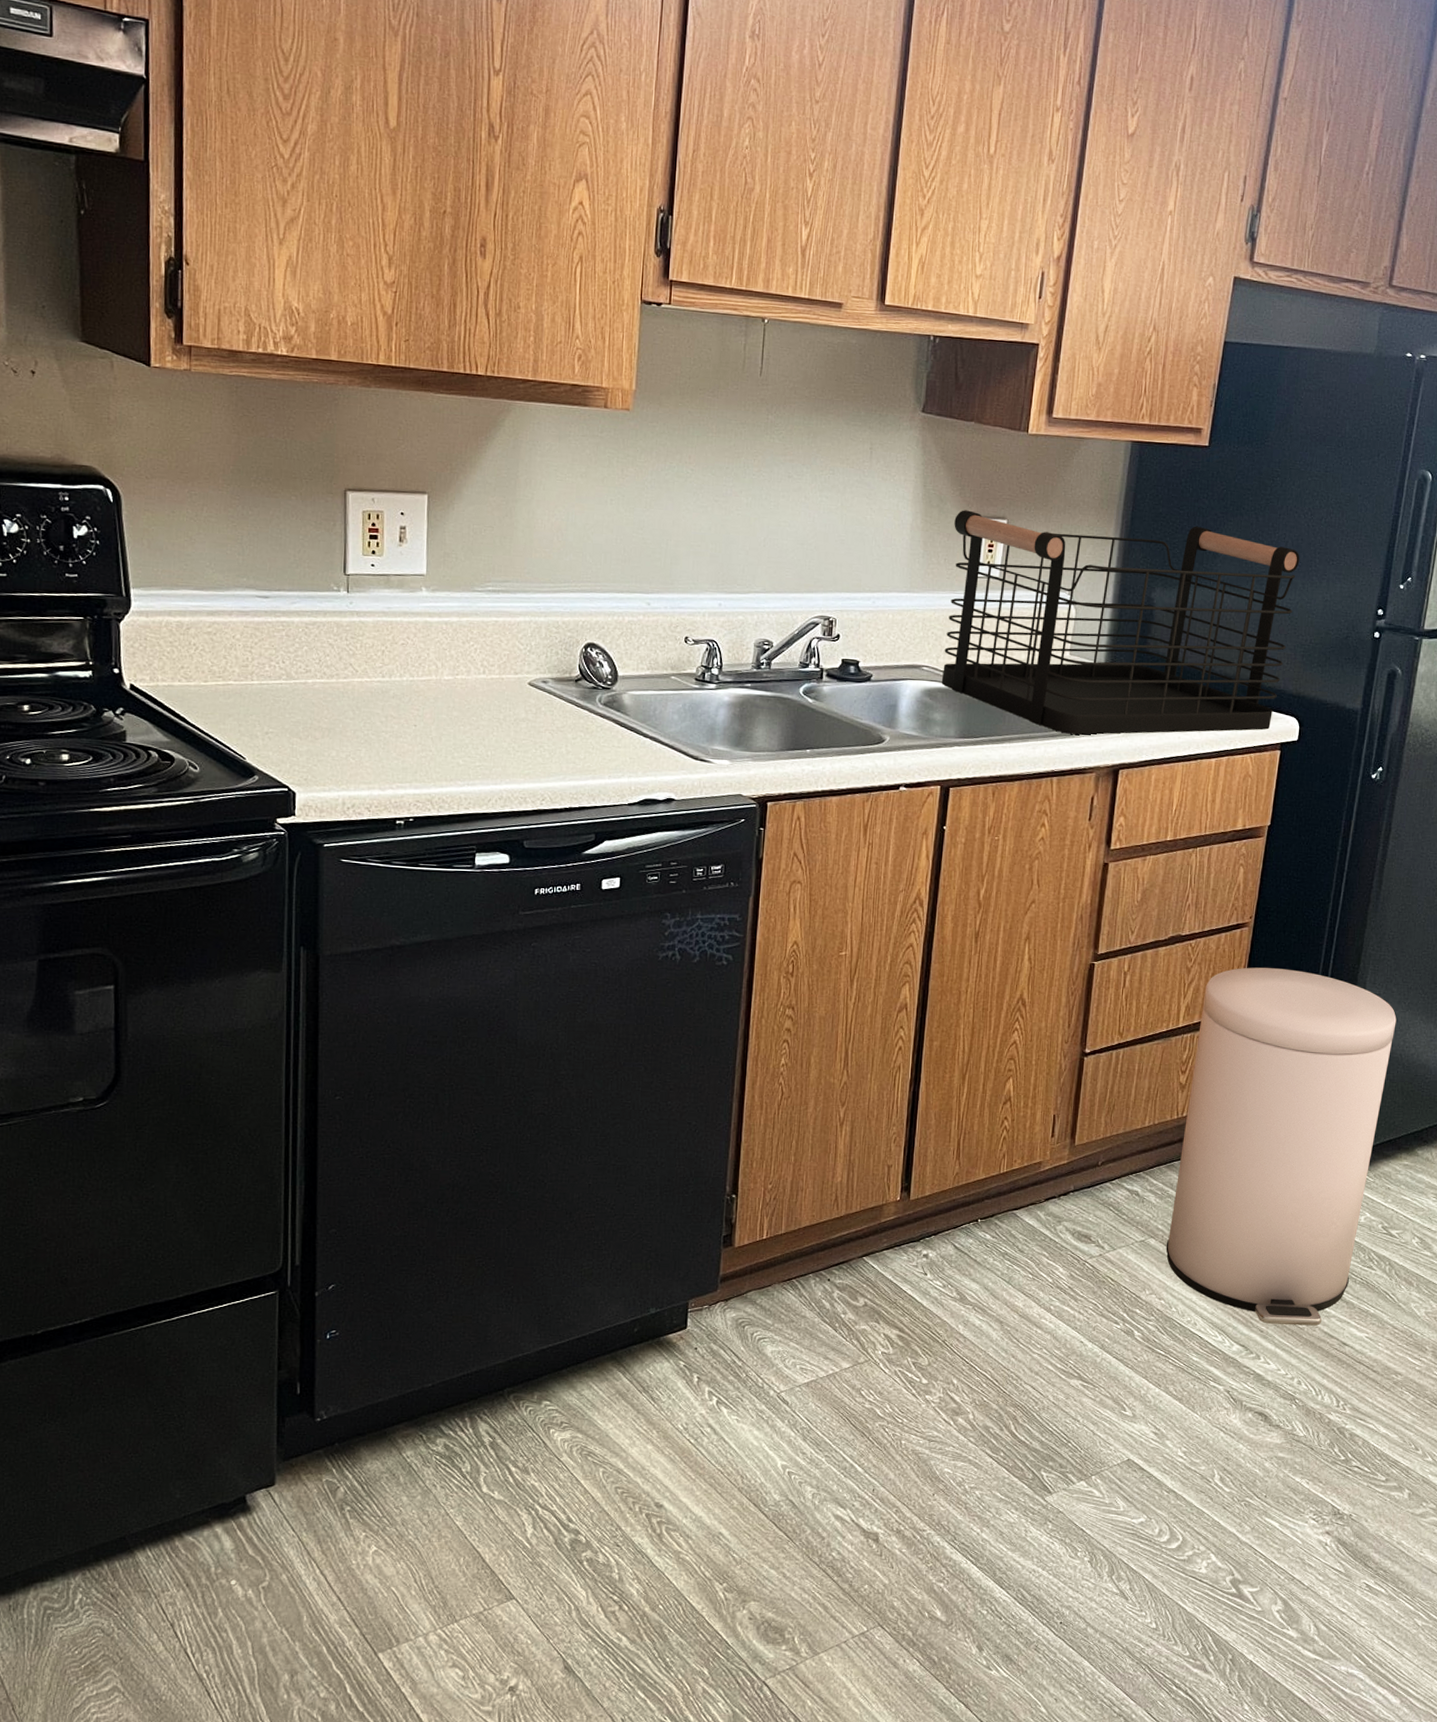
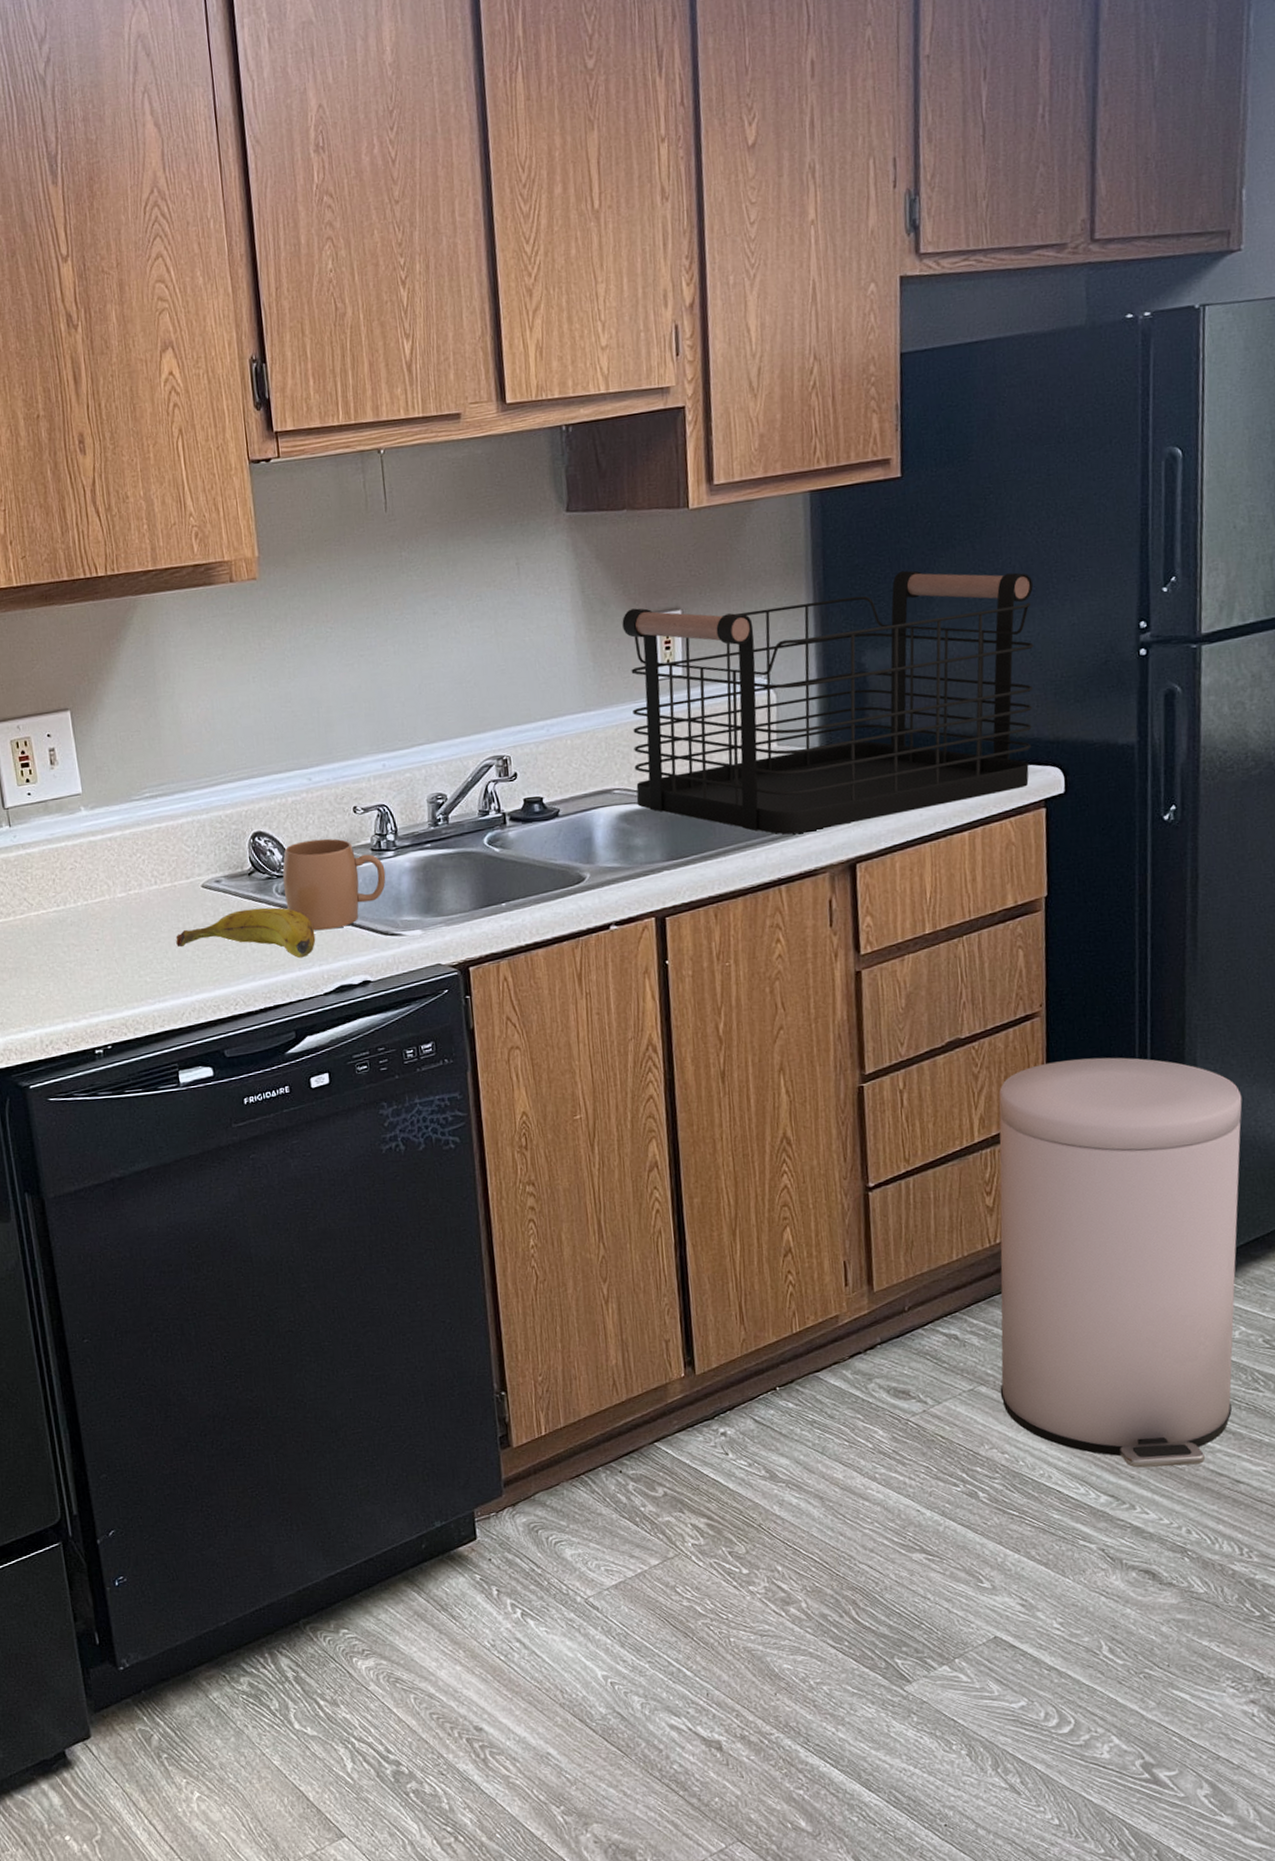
banana: none [494,712,630,768] -> present [176,907,316,959]
mug: none [606,659,705,746] -> present [282,838,386,931]

